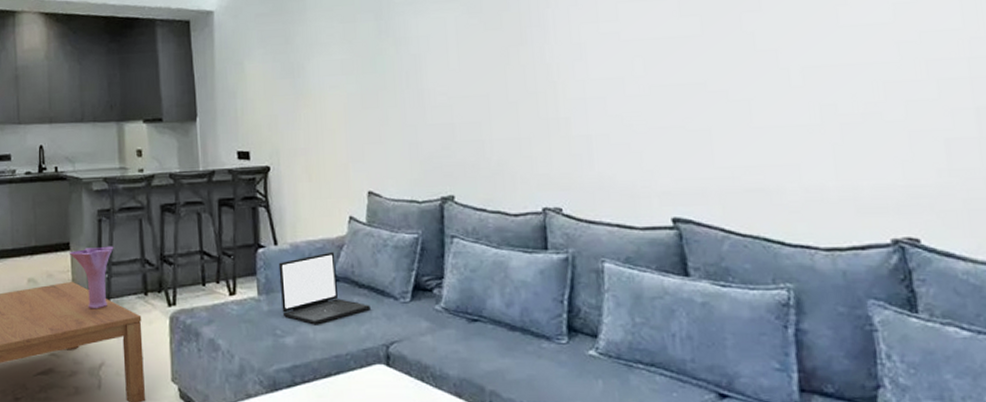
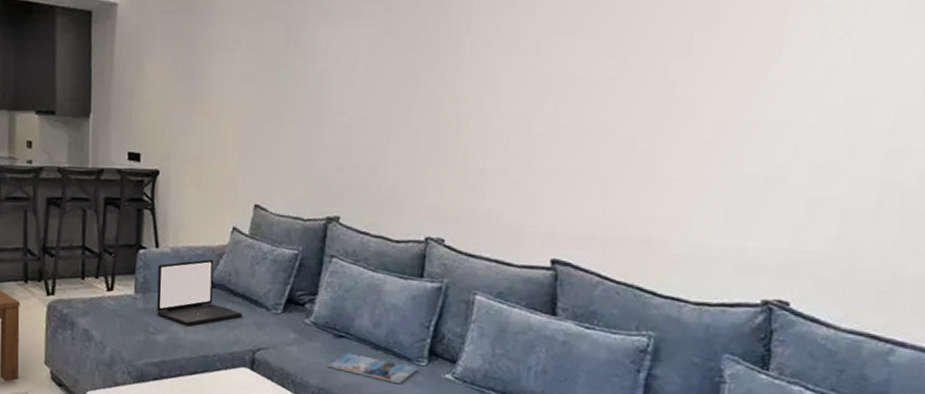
magazine: none [465,337,559,367] -> present [327,353,418,384]

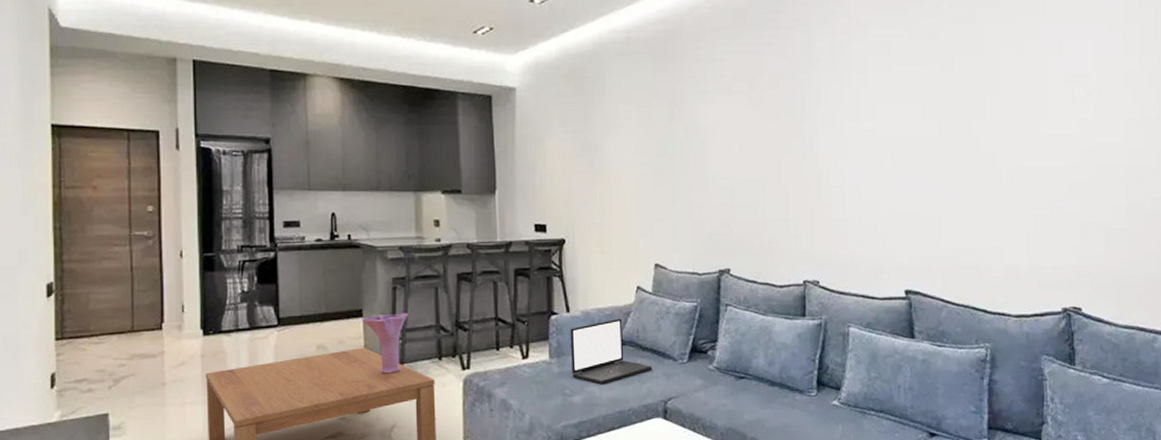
magazine: present [327,353,418,384] -> none [732,392,809,416]

